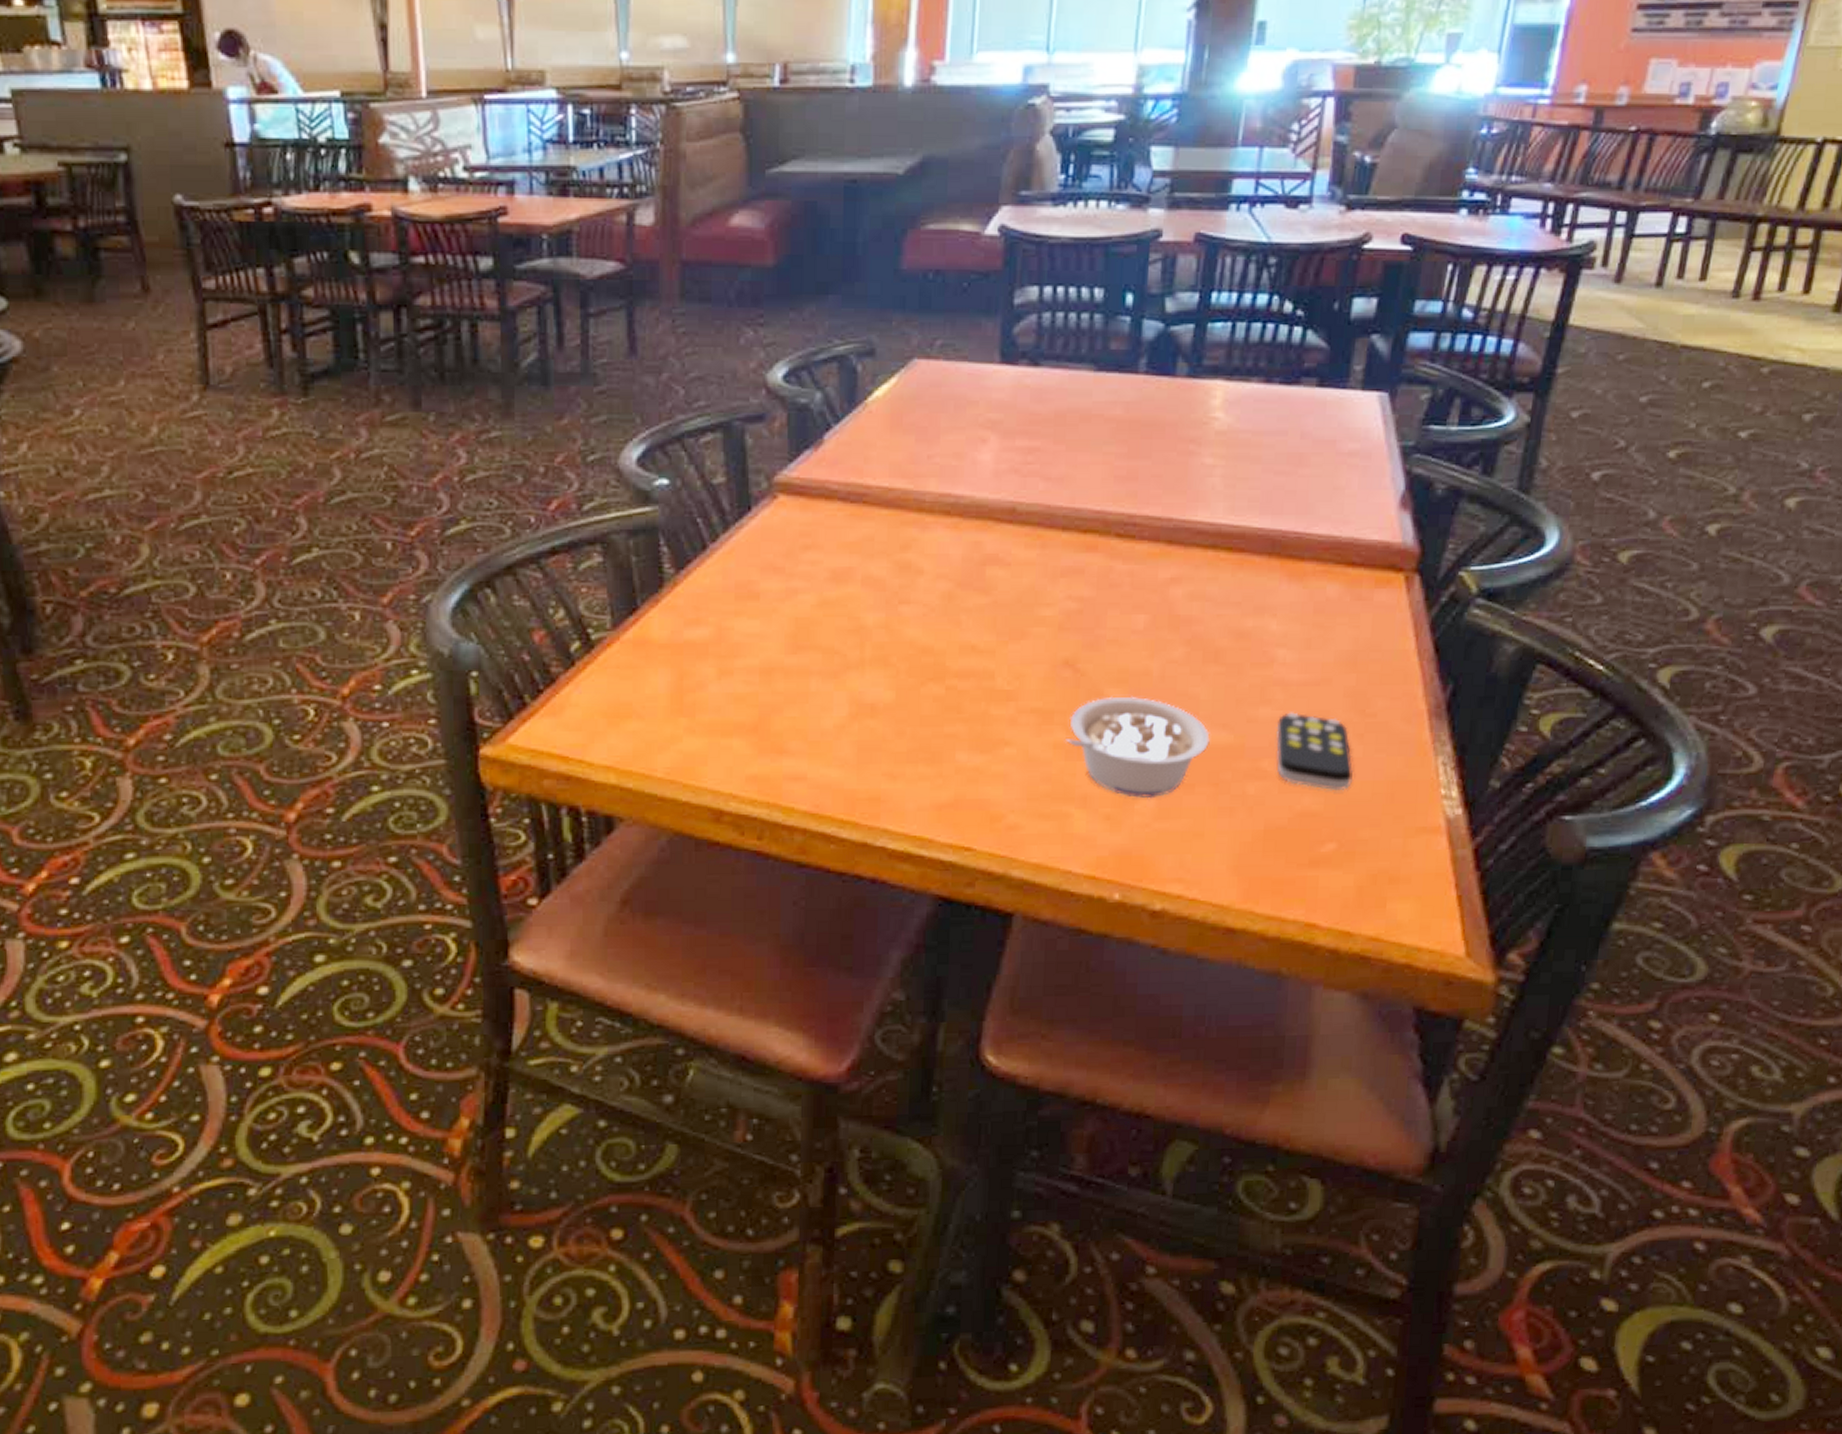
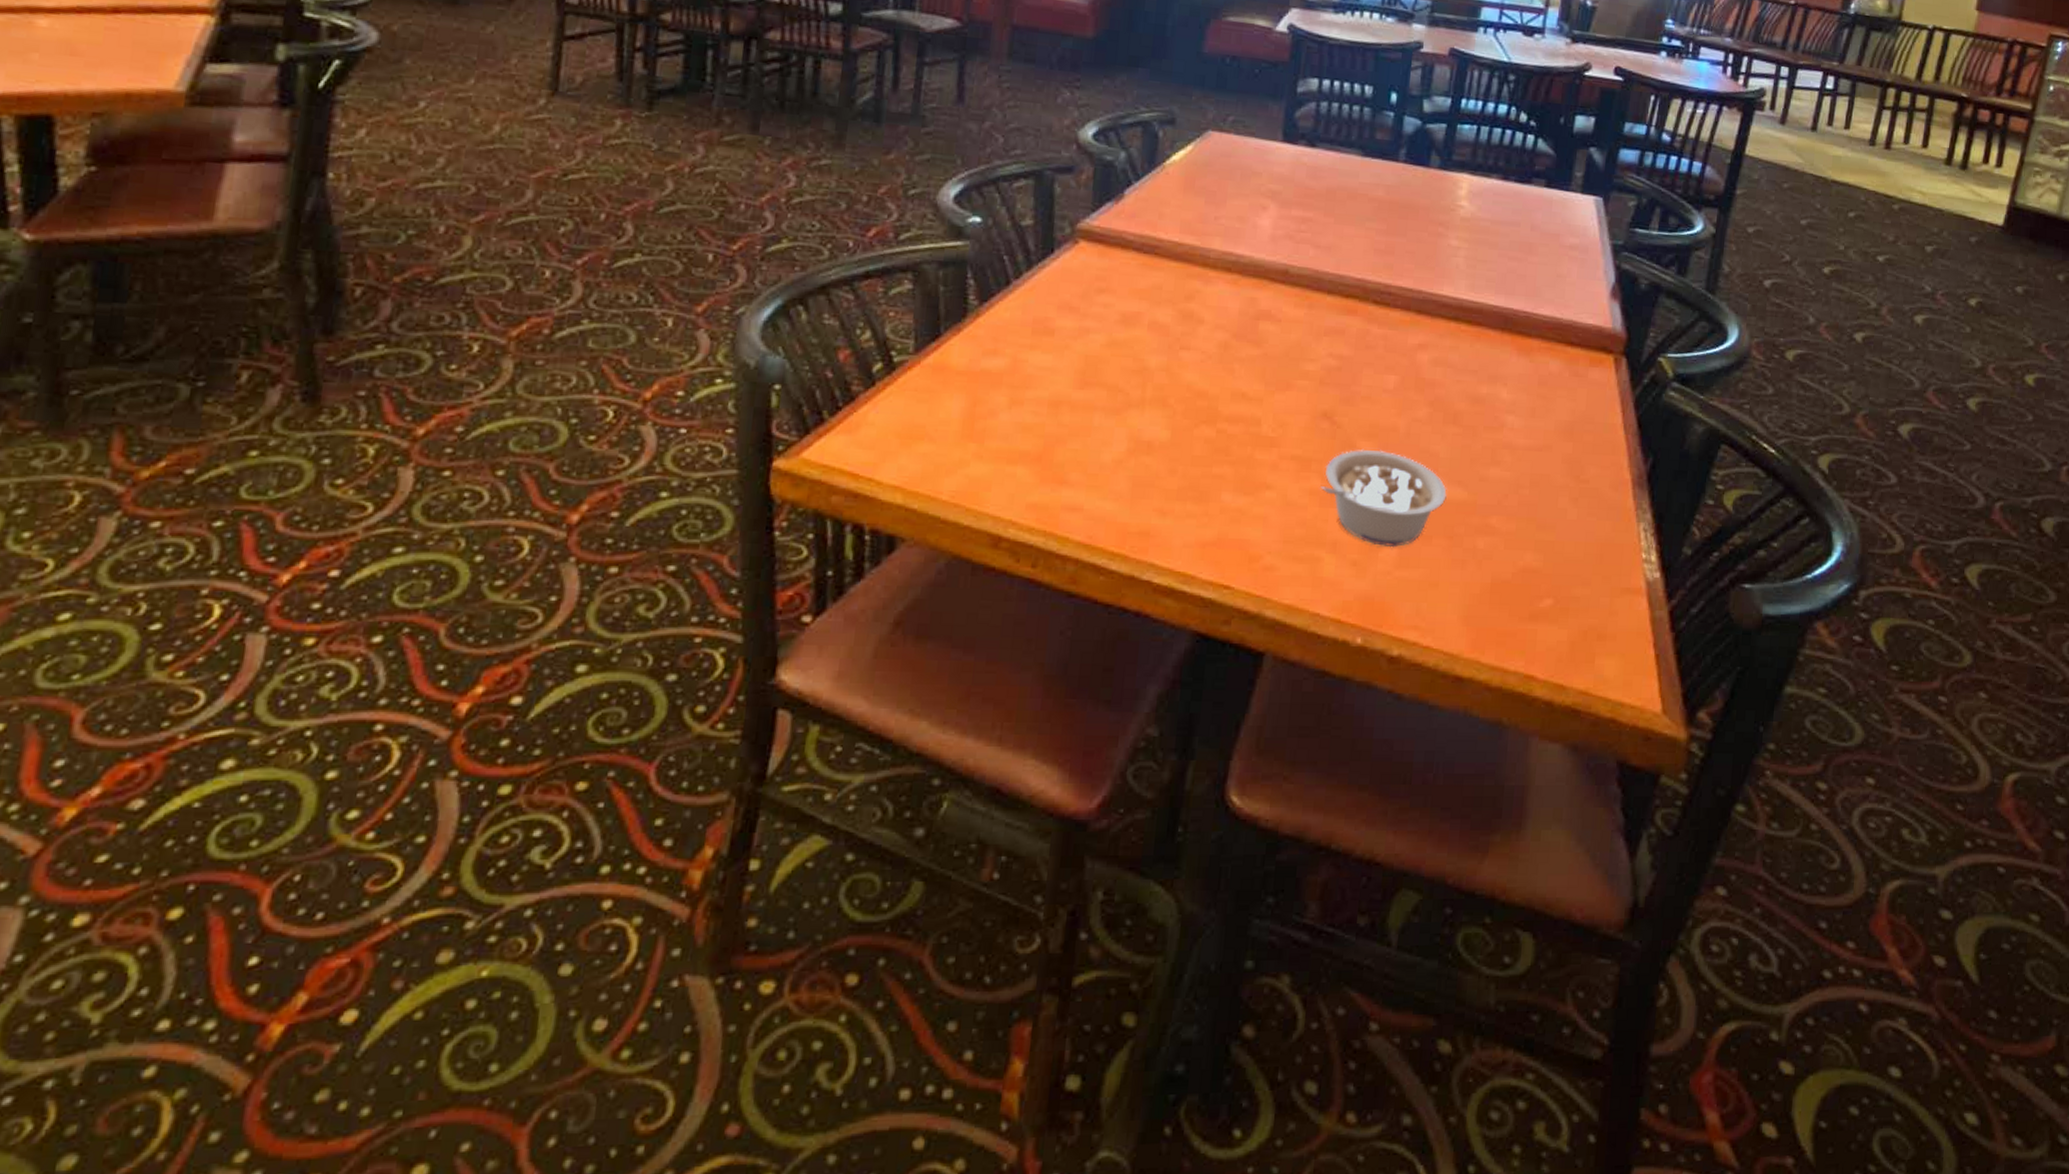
remote control: present [1276,712,1353,791] -> none [1504,474,1568,551]

